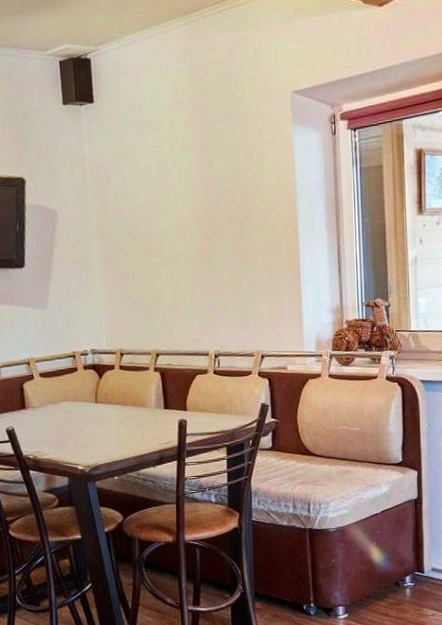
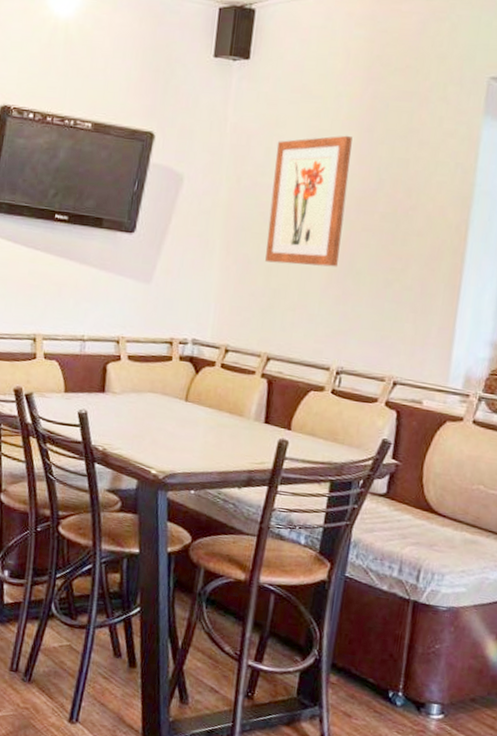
wall art: none [130,156,199,274] -> present [265,135,353,267]

